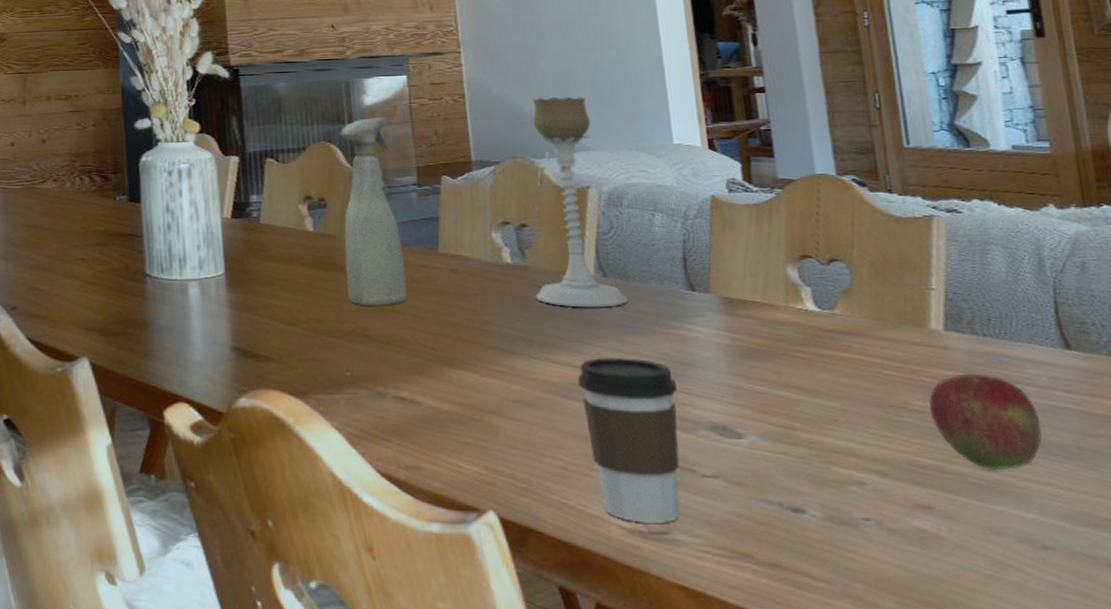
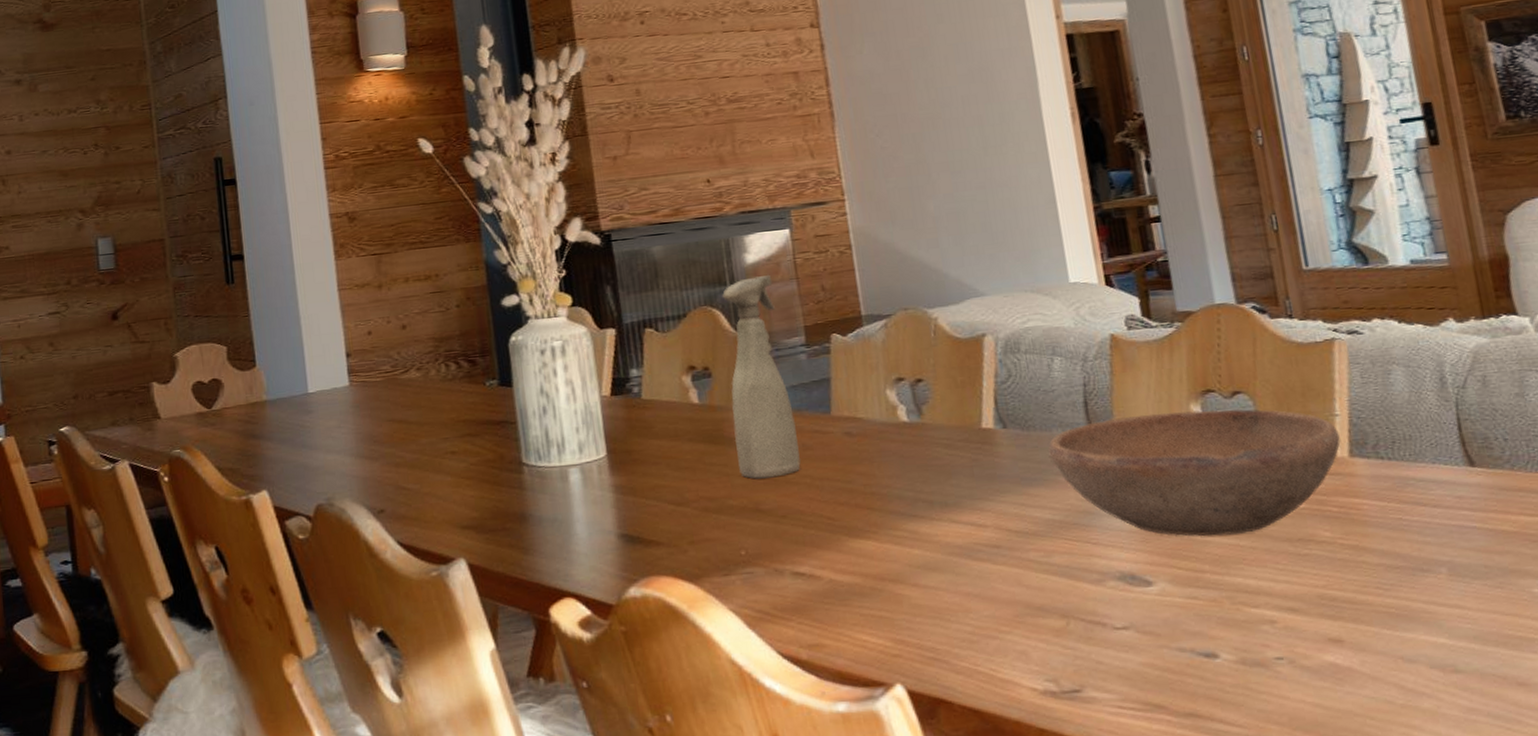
candle holder: present [532,96,627,308] -> none [922,239,1029,463]
coffee cup: present [577,357,679,523] -> none [981,512,1091,683]
bowl: none [646,274,936,396] -> present [1048,408,1341,536]
fruit: present [929,373,1042,471] -> none [1337,498,1449,597]

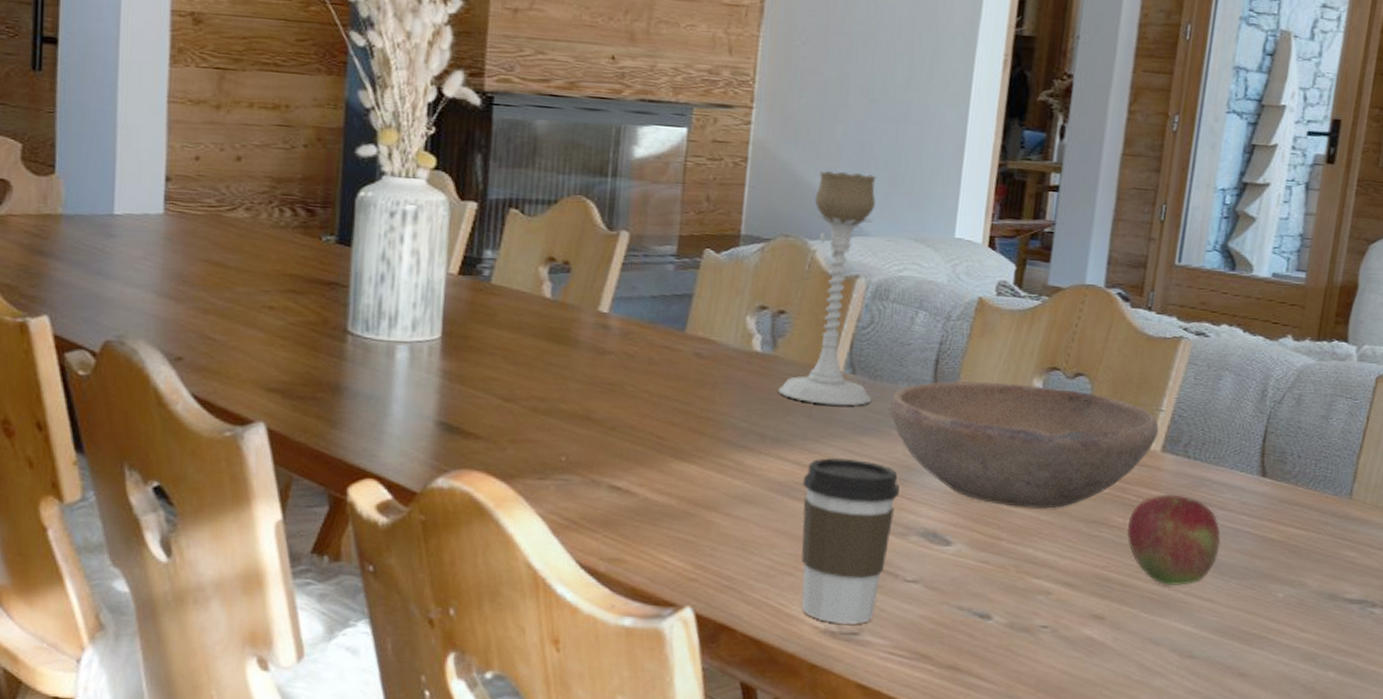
spray bottle: present [722,275,801,479] -> none [578,173,657,388]
candle holder: none [922,239,1029,463] -> present [778,171,876,406]
coffee cup: none [981,512,1091,683] -> present [801,457,900,625]
fruit: none [1337,498,1449,597] -> present [1127,494,1221,586]

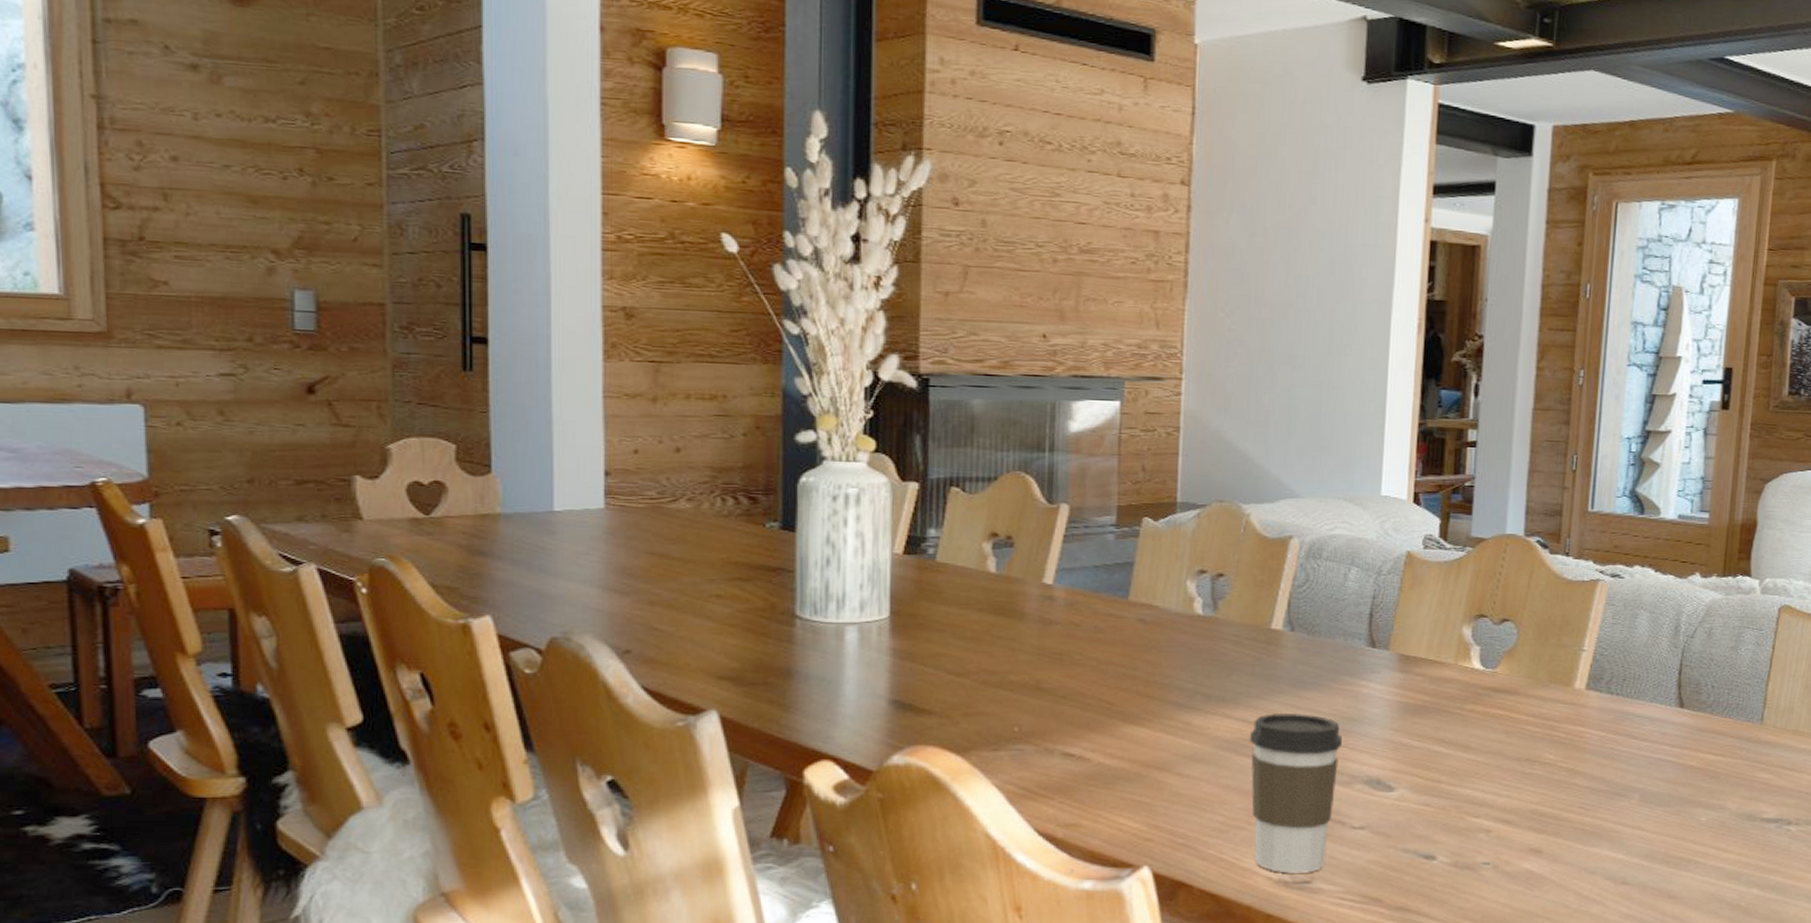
candle holder: present [778,171,876,406] -> none [1221,436,1310,663]
bowl: present [888,381,1159,509] -> none [1328,631,1582,750]
fruit: present [1127,494,1221,586] -> none [1559,729,1646,817]

